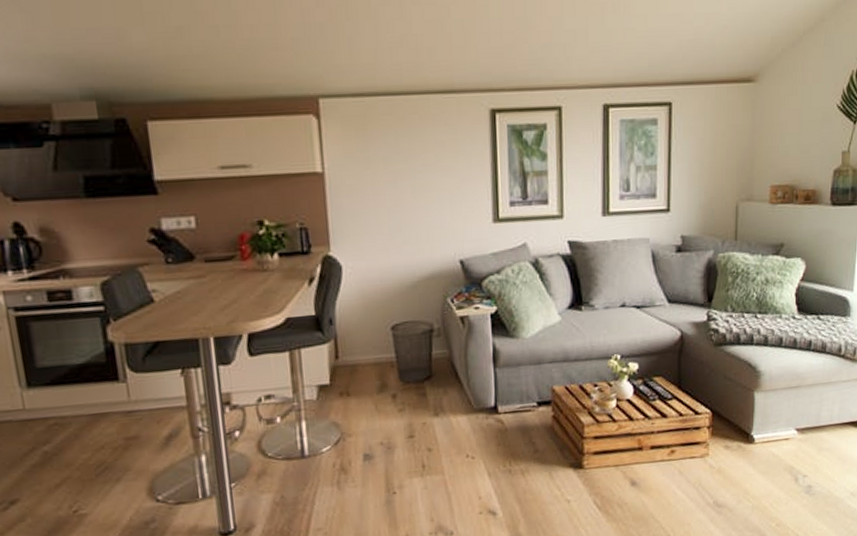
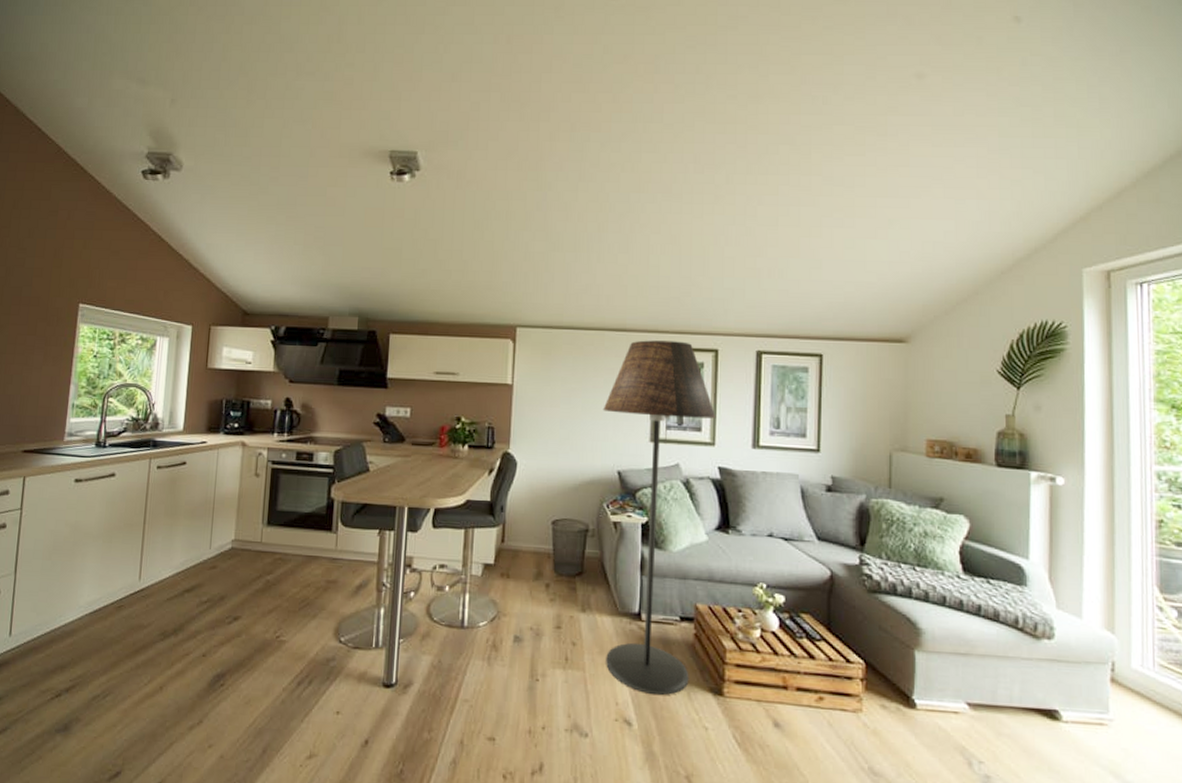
floor lamp: none [436,100,563,483] -> present [603,340,716,696]

